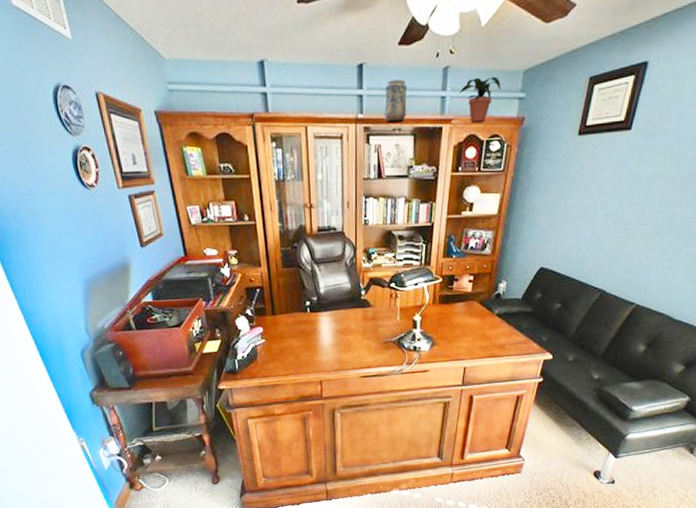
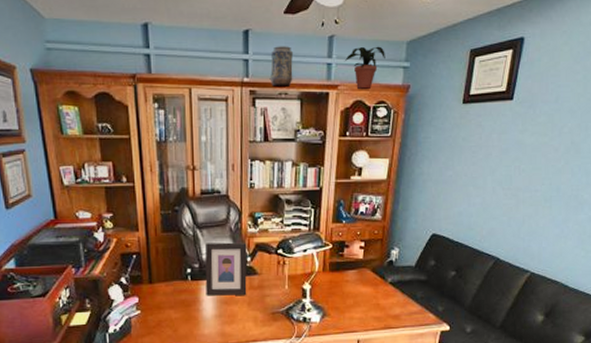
picture frame: none [322,276,362,327] -> present [205,242,247,296]

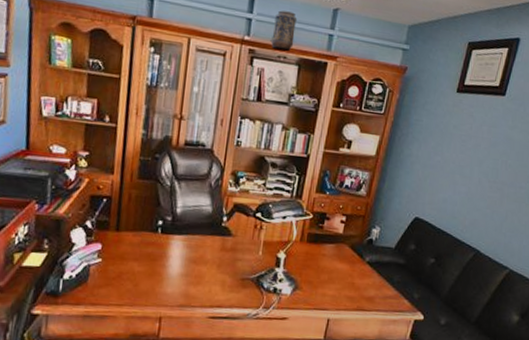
picture frame: present [205,242,247,296] -> none [174,196,225,256]
potted plant: present [344,46,385,90] -> none [346,23,387,66]

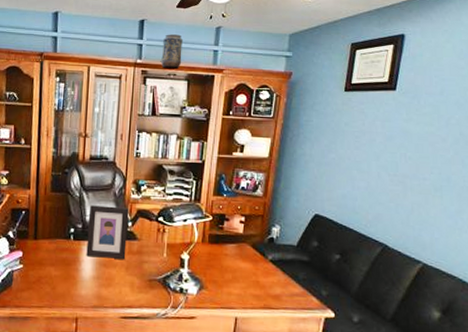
picture frame: none [174,196,225,256] -> present [86,205,129,259]

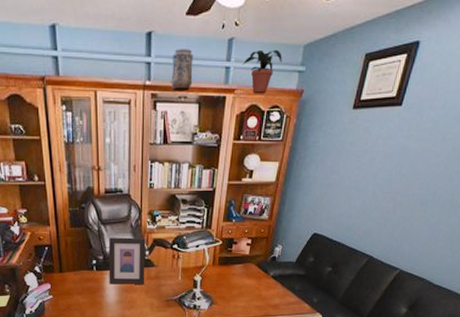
potted plant: none [229,37,269,75] -> present [242,49,282,94]

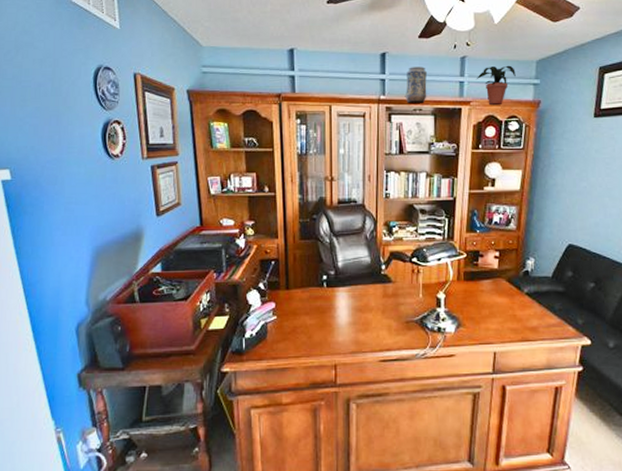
picture frame: present [108,237,146,284] -> none [340,250,382,303]

